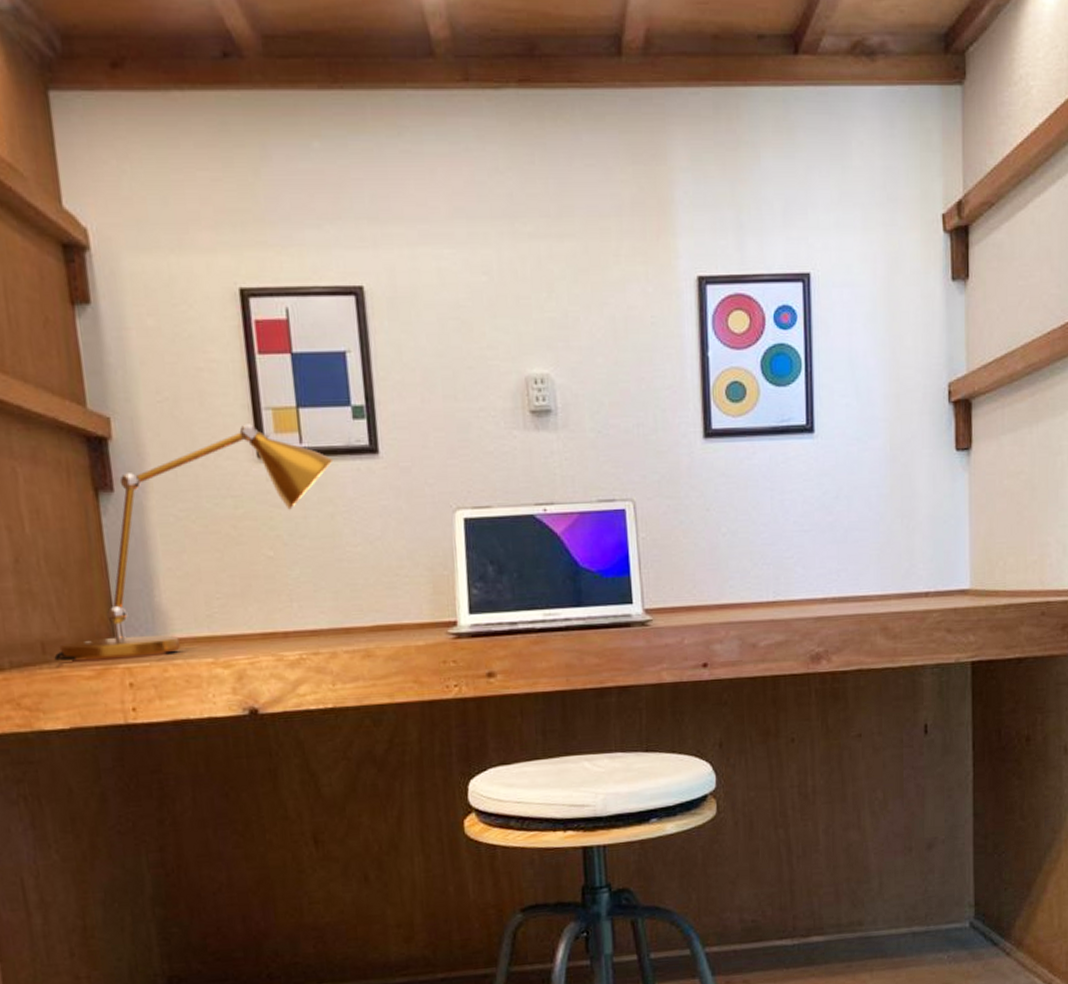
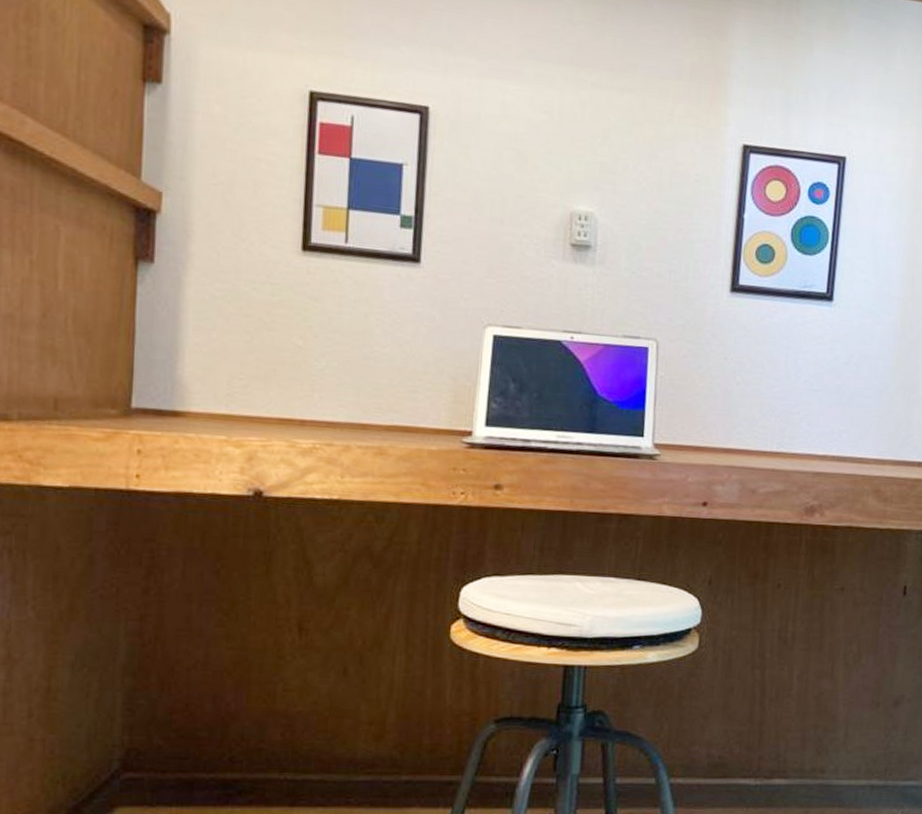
desk lamp: present [54,424,334,661] -> none [65,217,375,426]

